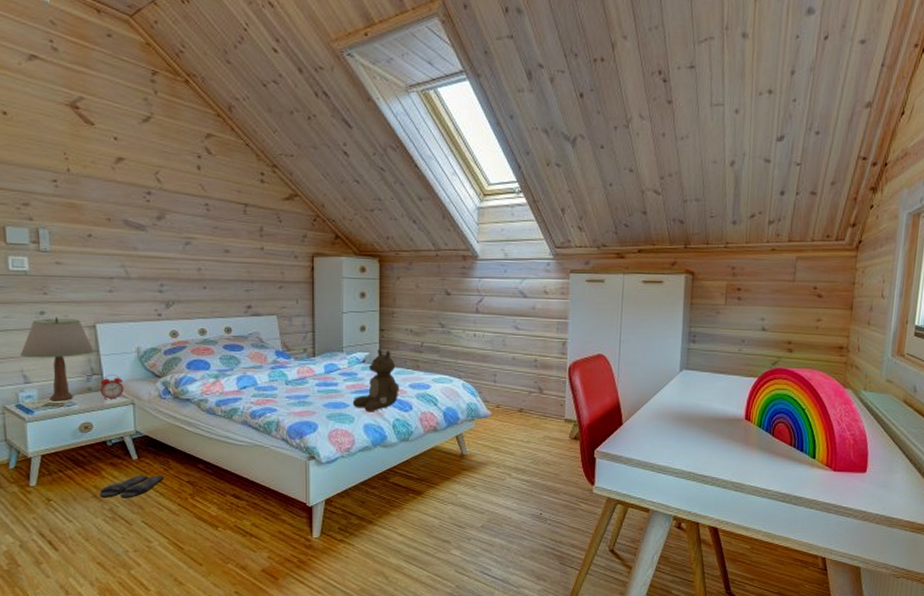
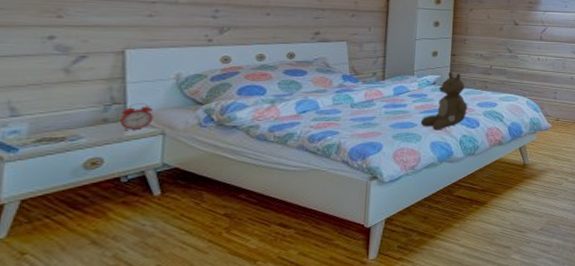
table lamp: present [20,316,95,401] -> none [10,41,119,136]
slippers: present [100,475,164,498] -> none [101,210,194,243]

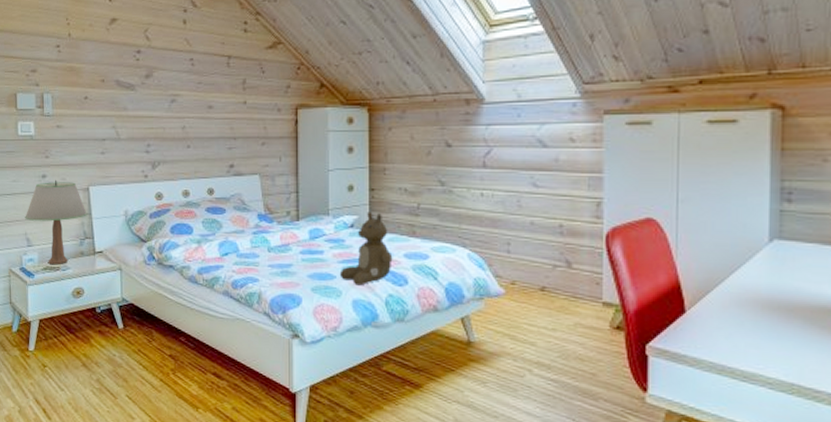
table lamp: none [10,41,119,136] -> present [25,179,88,265]
alarm clock: present [120,103,154,131] -> none [91,238,113,265]

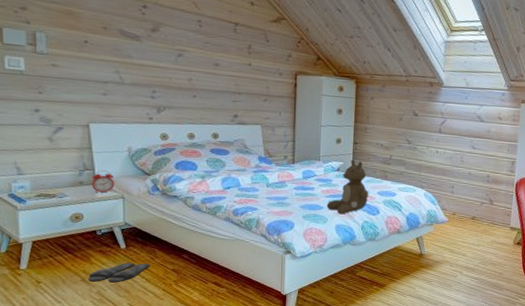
table lamp: present [25,179,88,265] -> none [14,114,87,193]
slippers: none [89,345,147,370] -> present [88,262,150,283]
alarm clock: none [91,238,113,265] -> present [92,170,115,193]

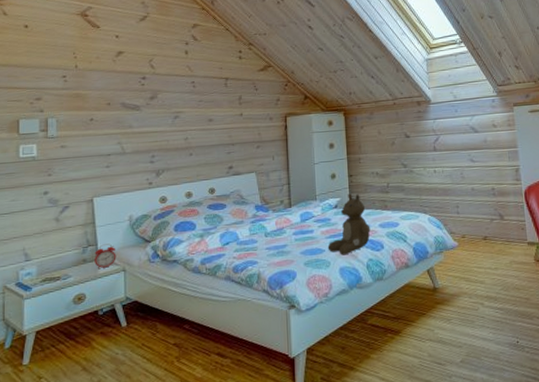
slippers: present [88,262,150,283] -> none [89,340,151,370]

